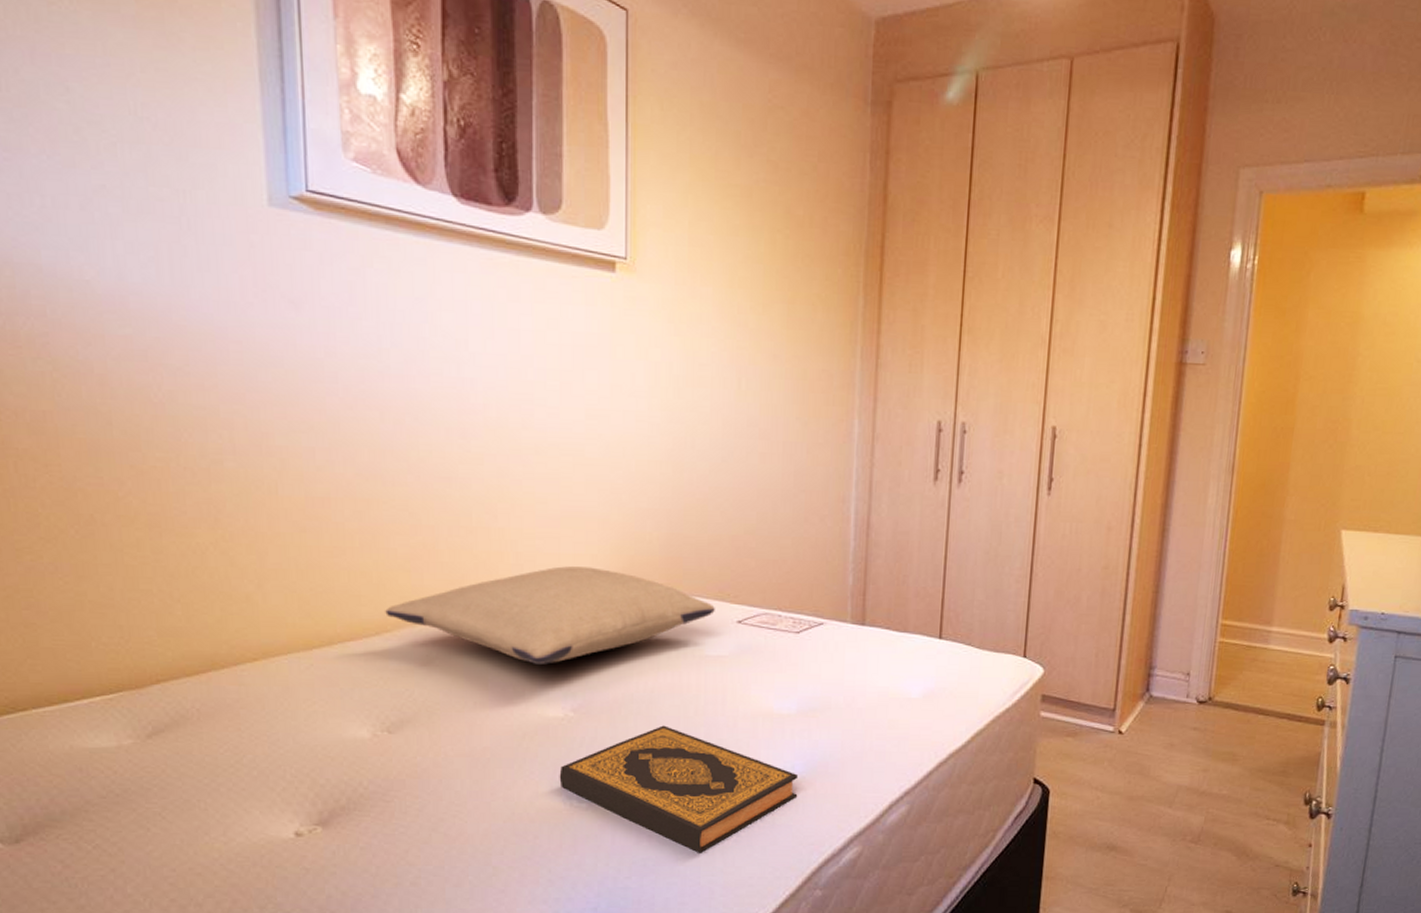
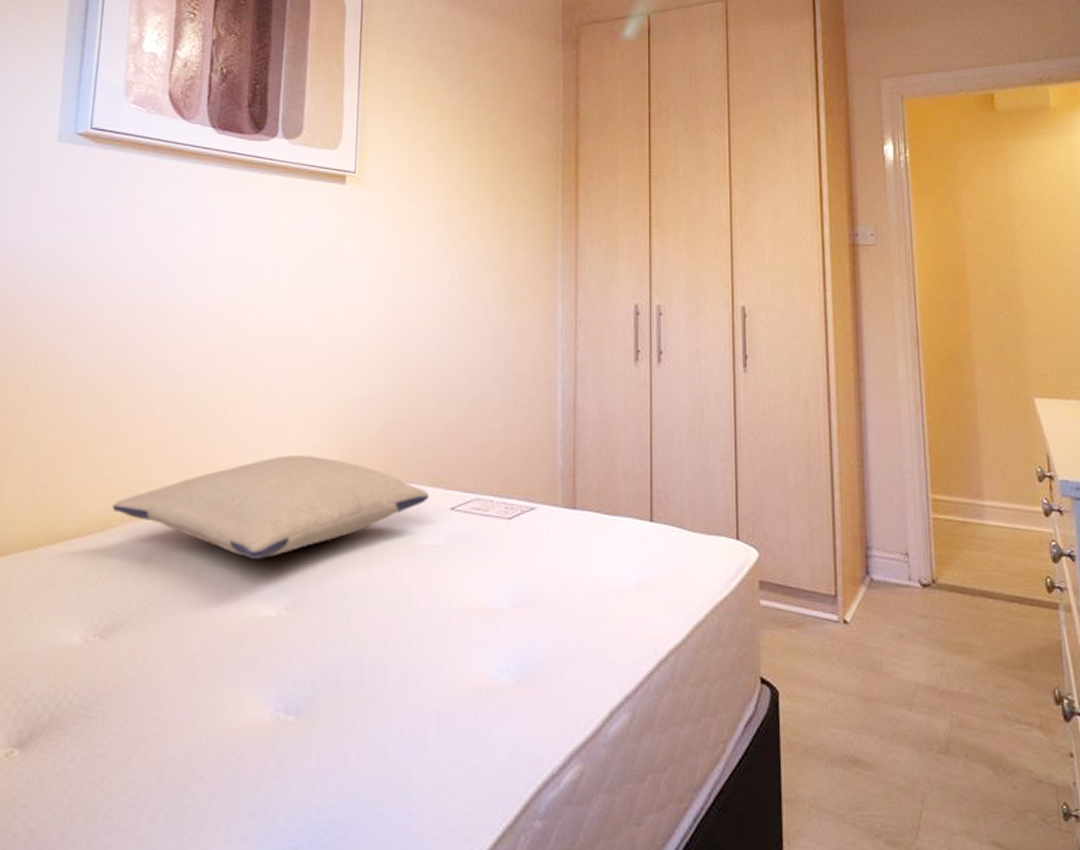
hardback book: present [559,725,799,853] -> none [267,624,514,775]

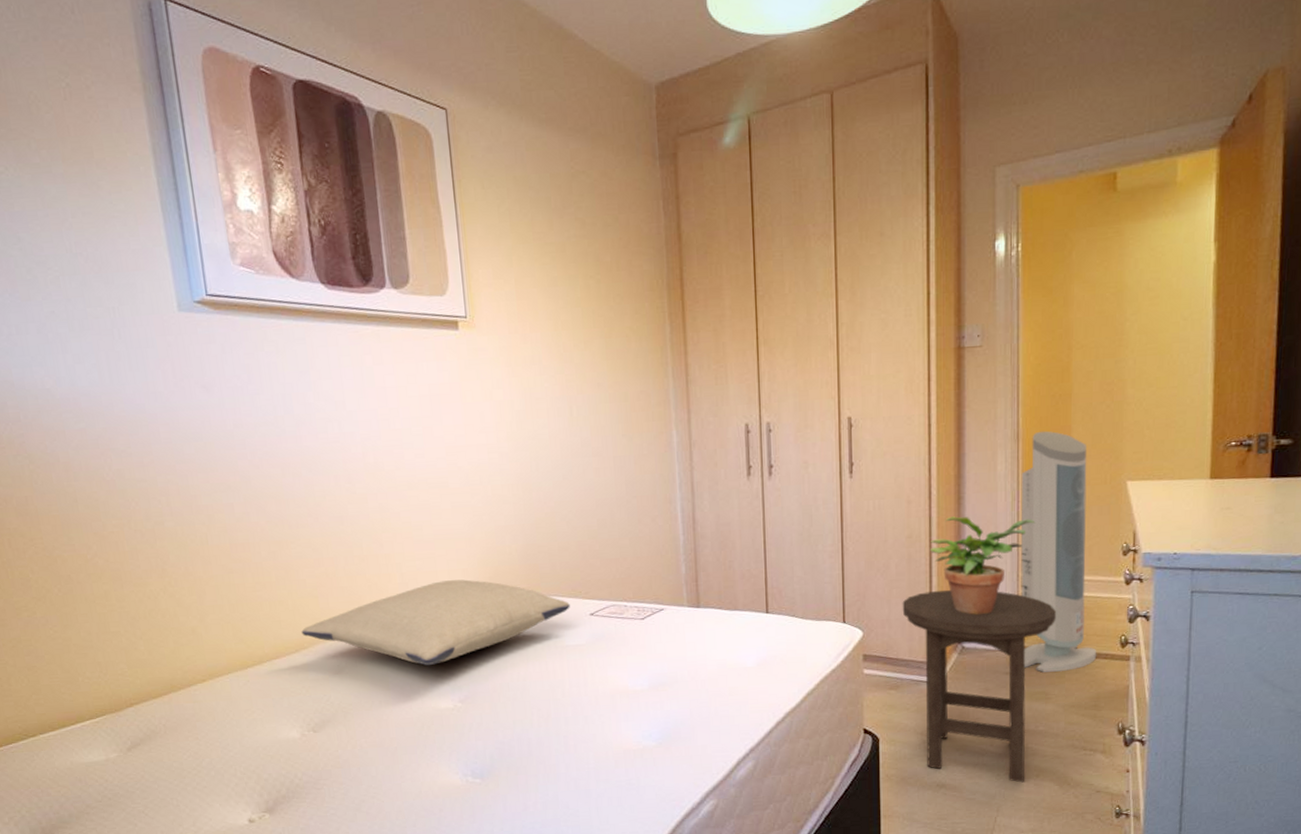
stool: none [802,507,973,763] -> present [902,589,1057,783]
potted plant: none [830,423,942,540] -> present [929,516,1036,615]
air purifier: none [923,337,1022,618] -> present [1020,431,1097,673]

